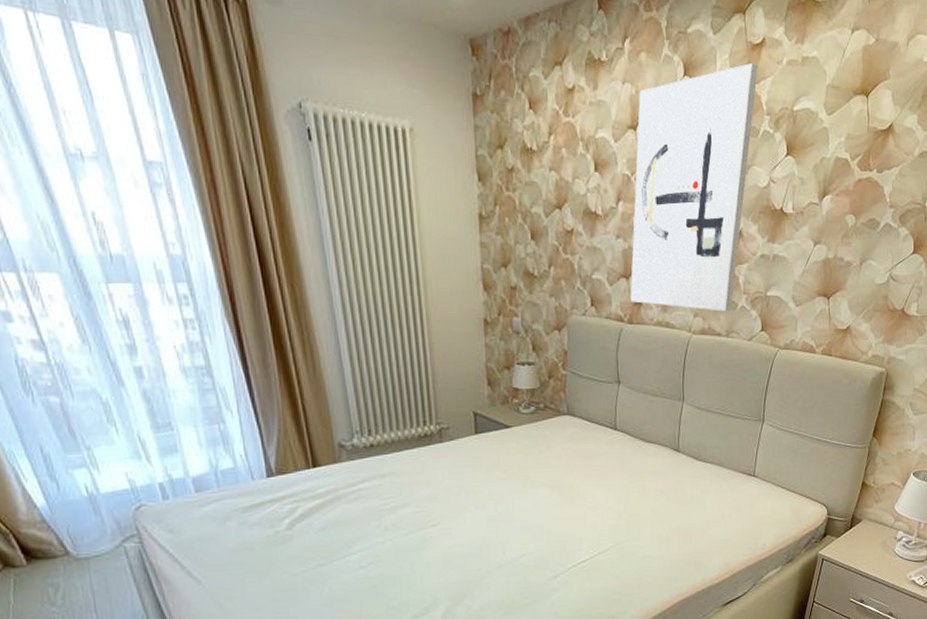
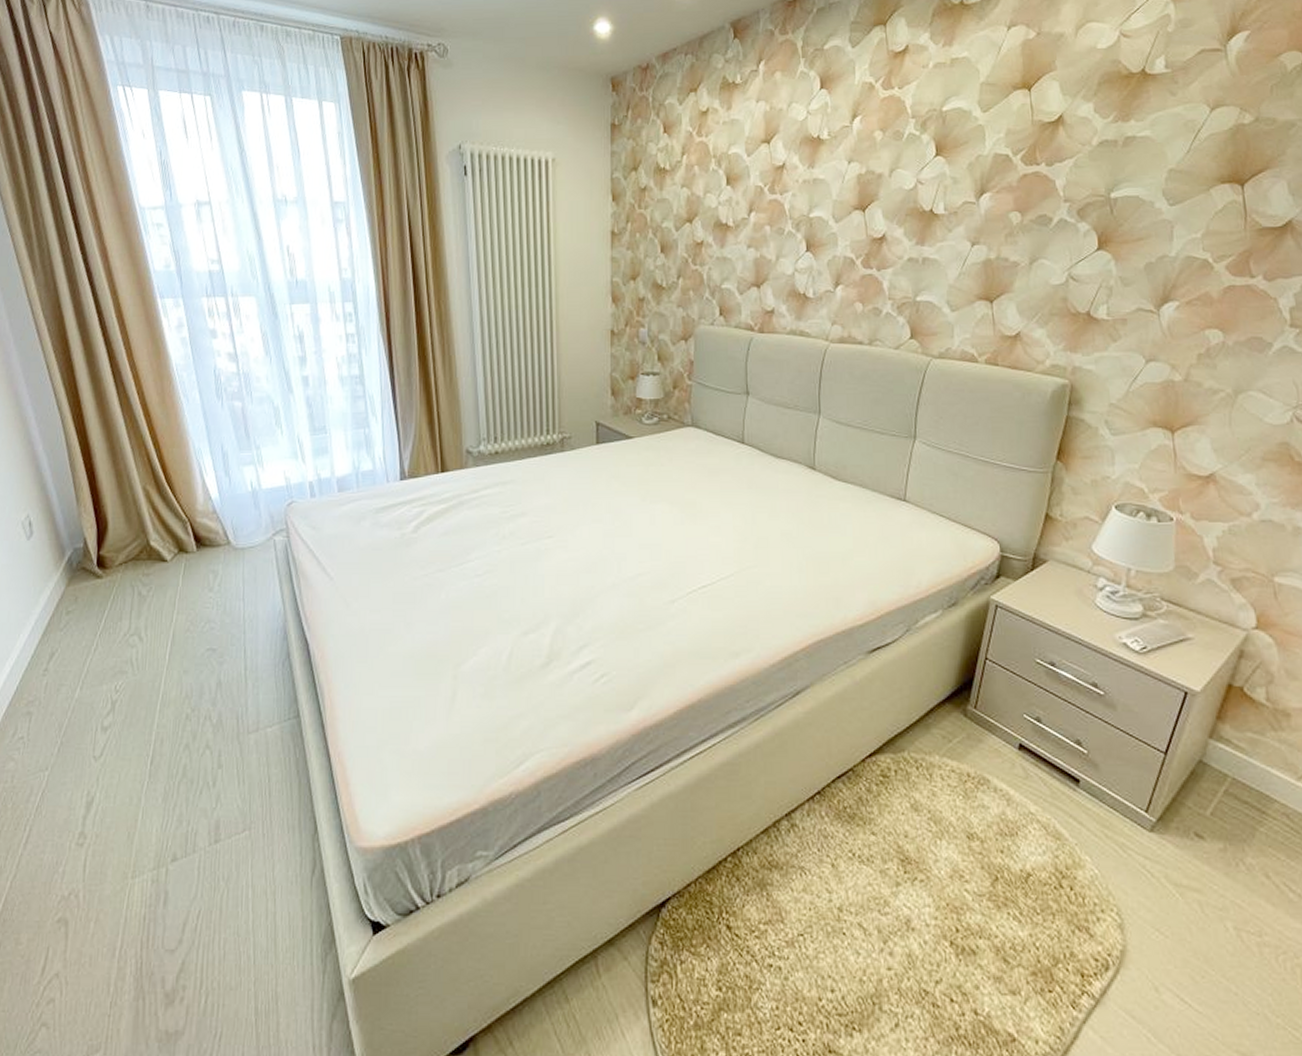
wall art: present [630,62,759,312] -> none [761,69,902,319]

